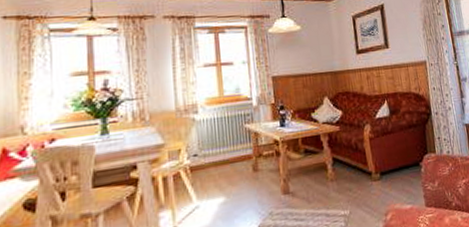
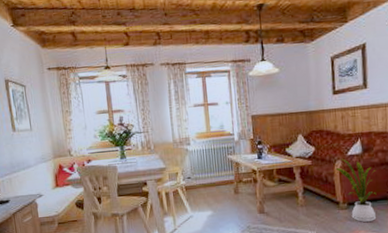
house plant: none [364,123,410,194] -> present [335,159,377,223]

